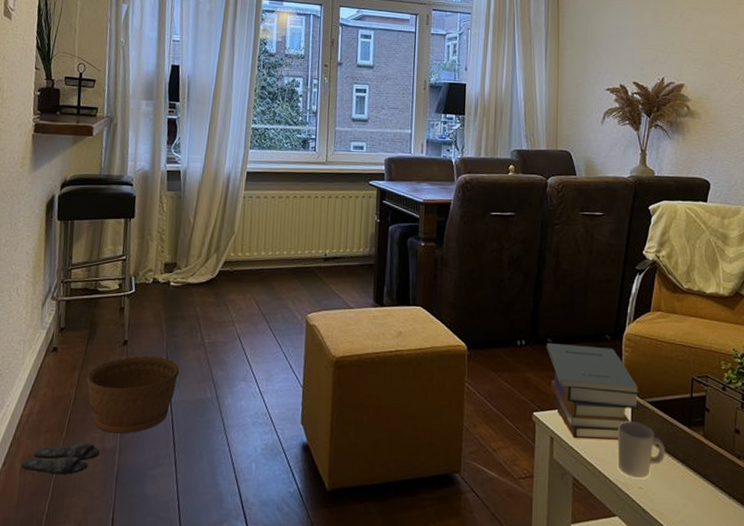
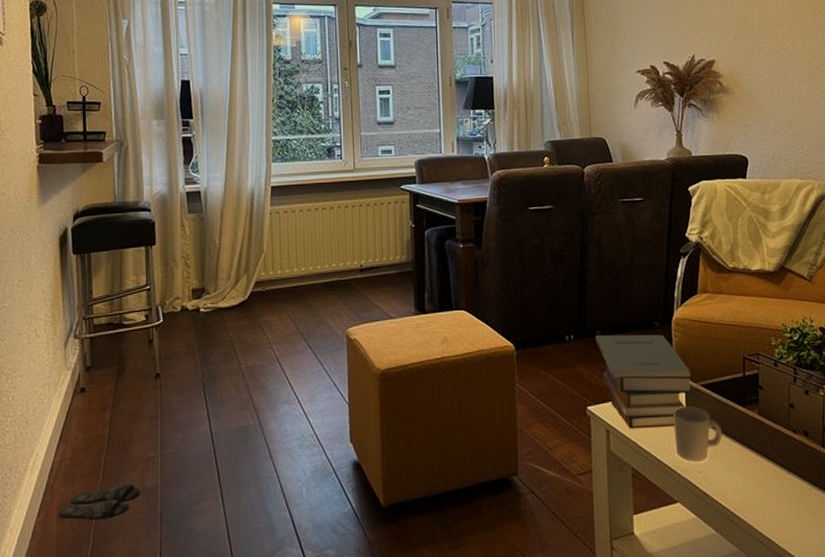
basket: present [86,355,180,434] -> none [119,387,218,471]

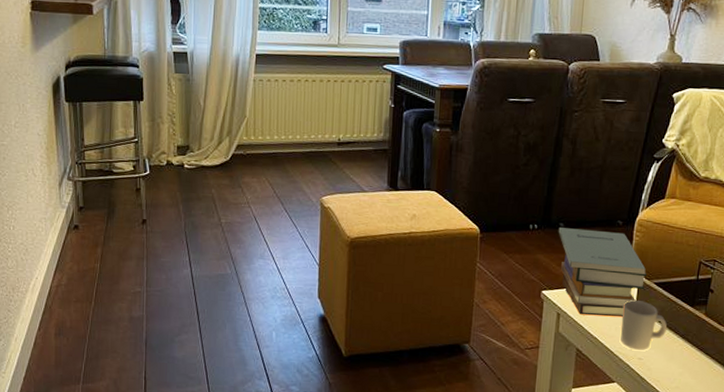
slippers: present [57,483,140,519] -> none [55,311,128,339]

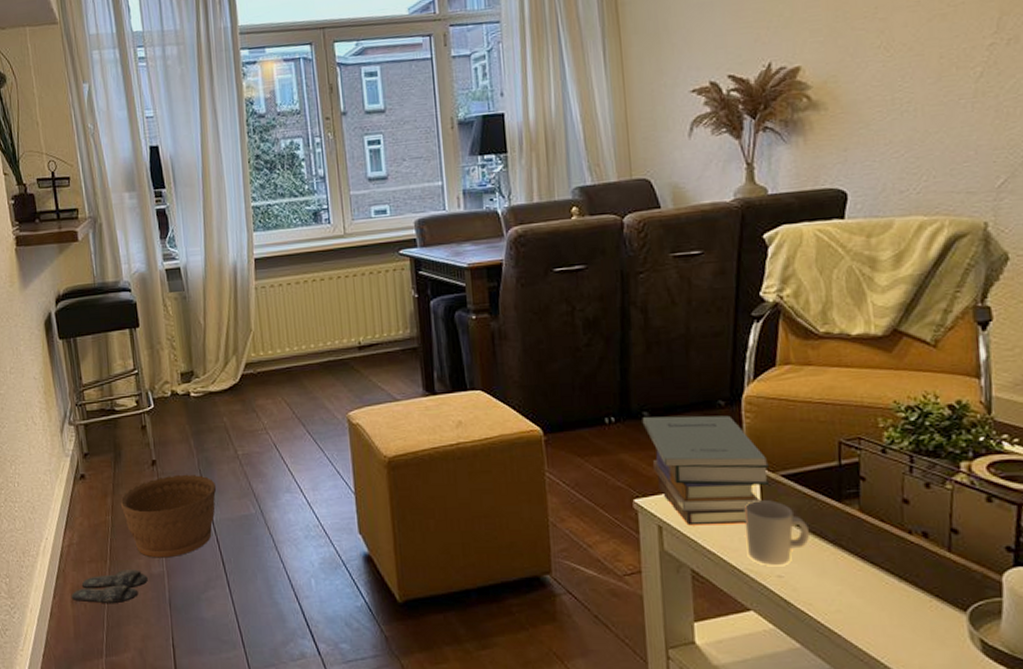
slippers: none [55,311,128,339] -> present [71,569,148,603]
basket: none [109,234,199,304] -> present [120,474,217,558]

